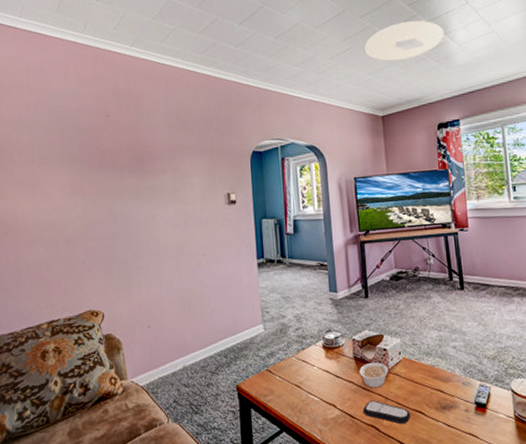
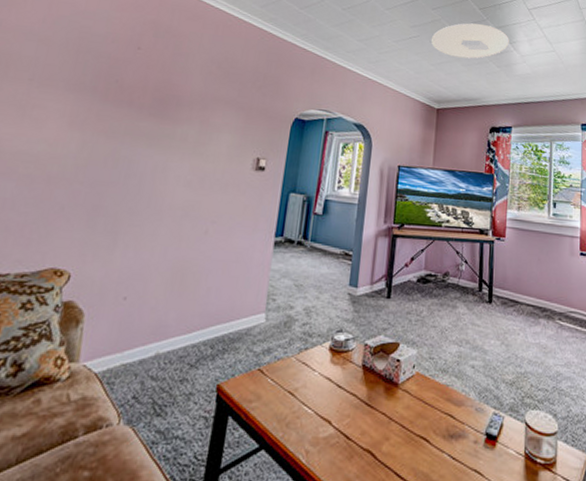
legume: present [359,359,390,388] -> none [365,372,401,405]
remote control: present [363,400,411,425] -> none [362,419,415,453]

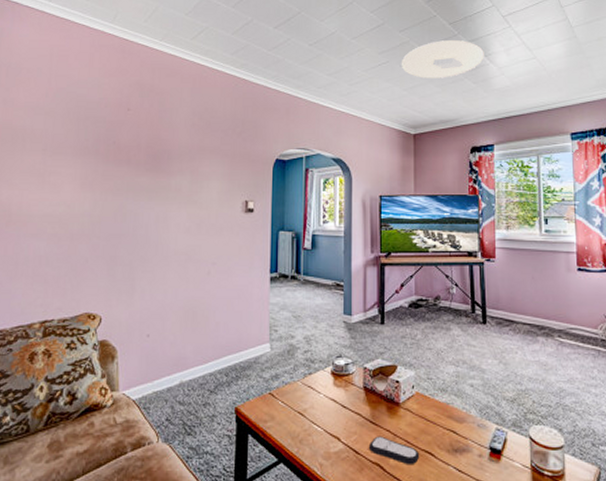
remote control: none [362,419,415,453] -> present [369,436,420,465]

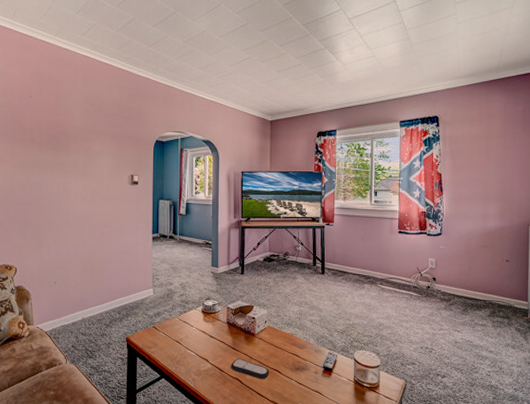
ceiling light: present [402,40,484,78] -> none [262,40,332,73]

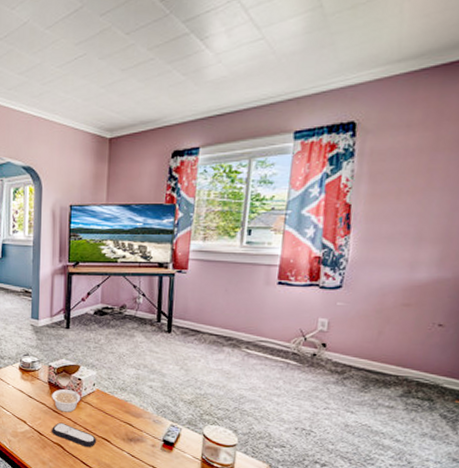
legume: none [230,326,256,349] -> present [52,388,83,413]

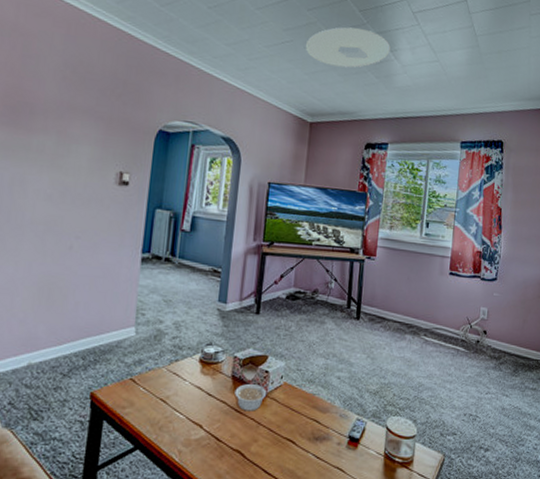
remote control: present [52,422,97,448] -> none [232,424,282,453]
ceiling light: none [101,21,200,72] -> present [306,27,390,68]

